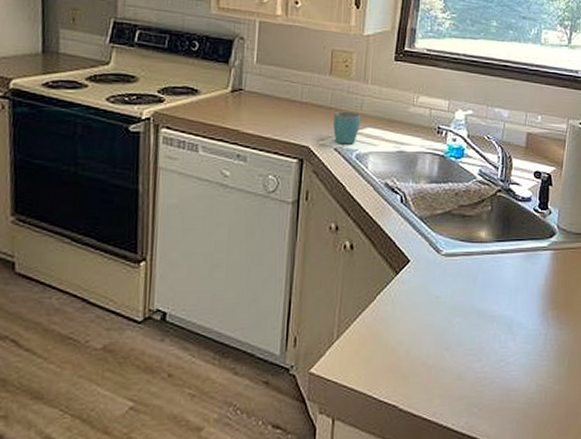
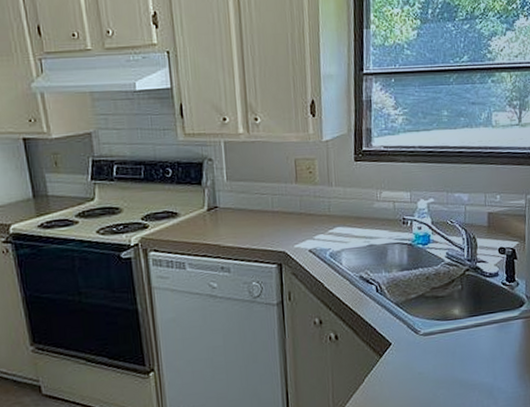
mug: present [333,111,361,145] -> none [304,214,330,246]

